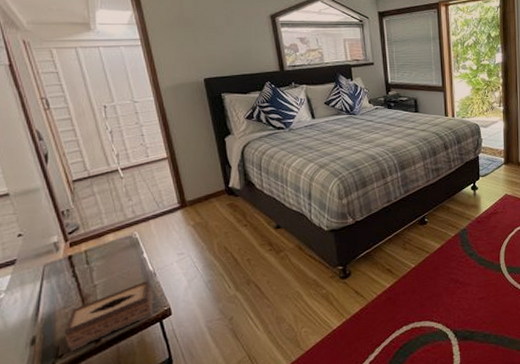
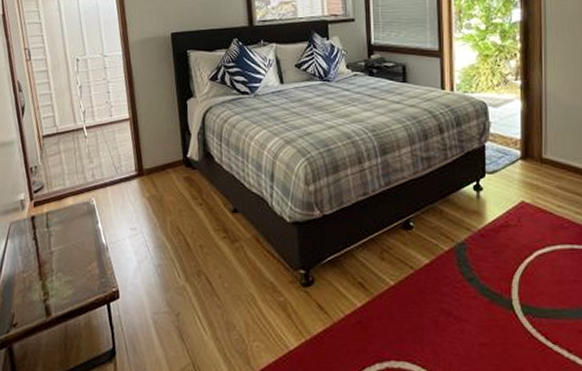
tissue box: present [64,280,154,352] -> none [20,254,104,322]

